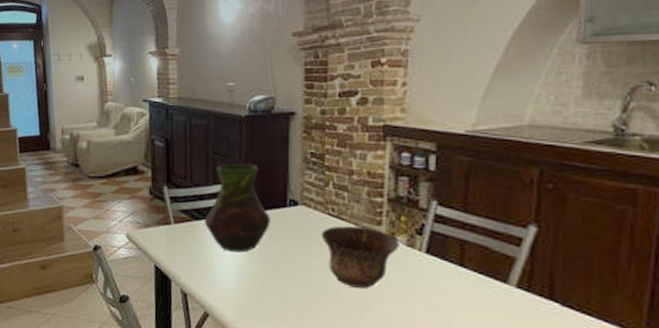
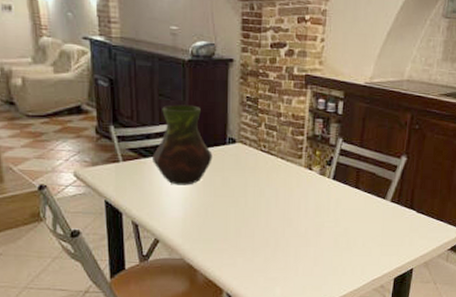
bowl: present [321,225,399,288] -> none [254,159,314,209]

